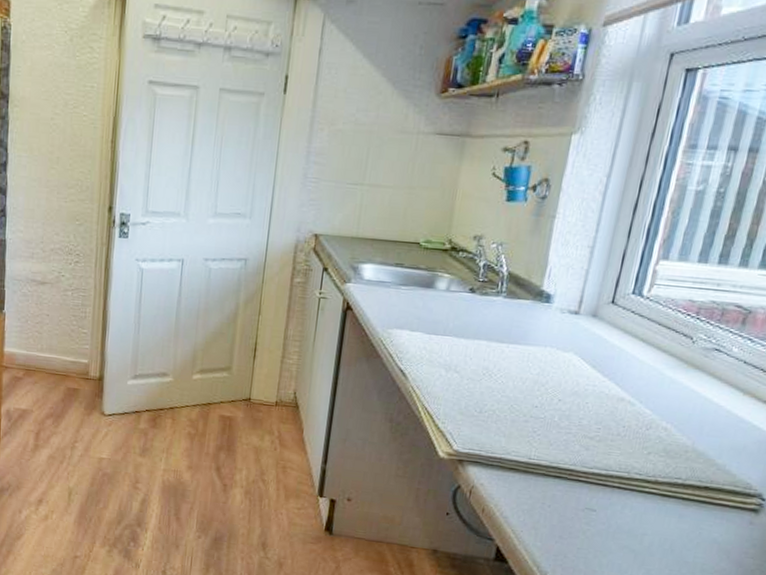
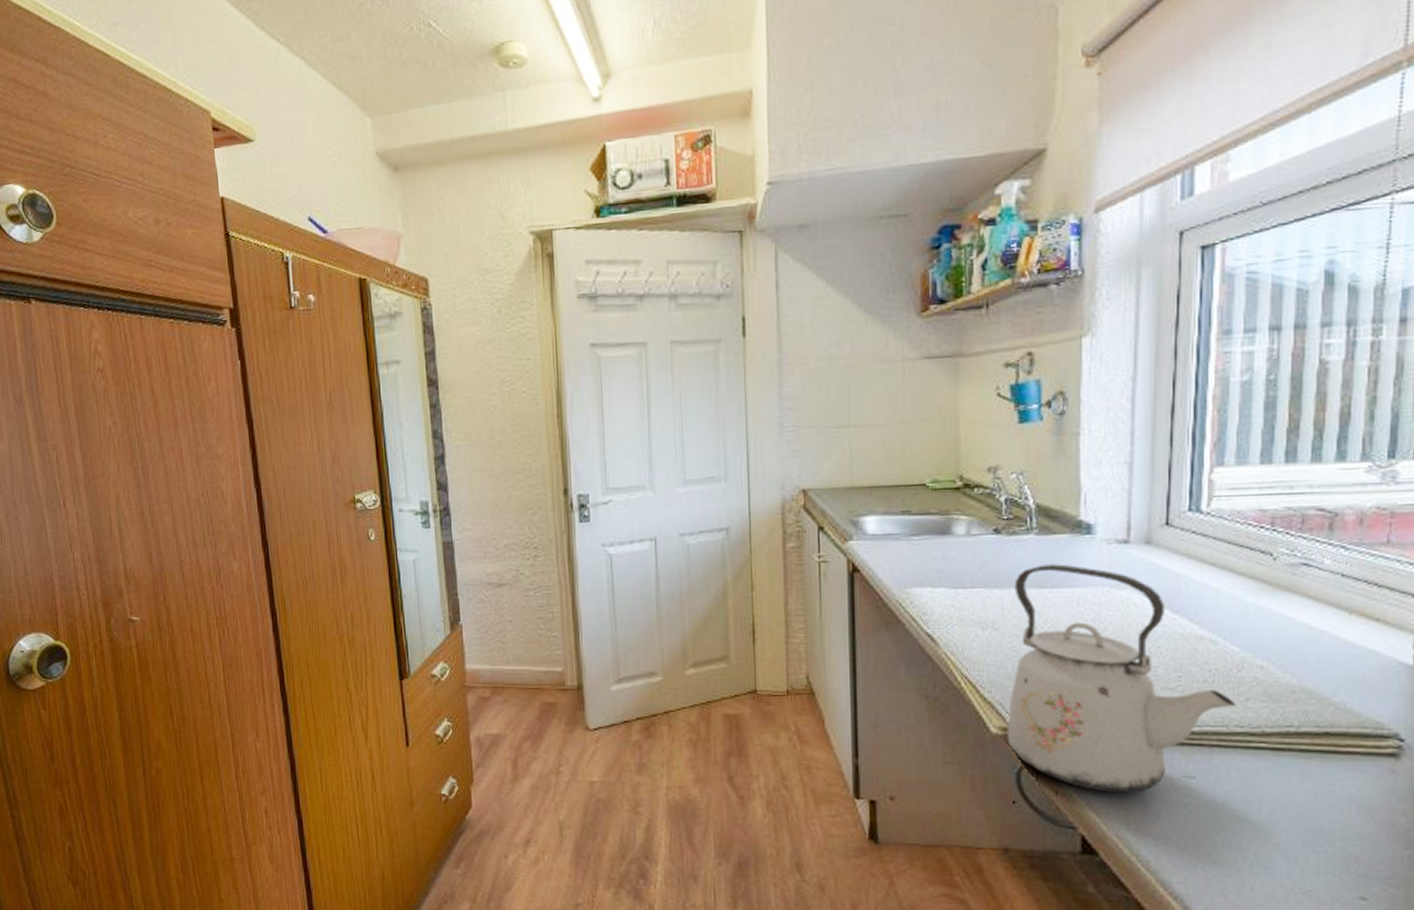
kettle: none [451,323,640,518] -> present [1007,564,1237,793]

